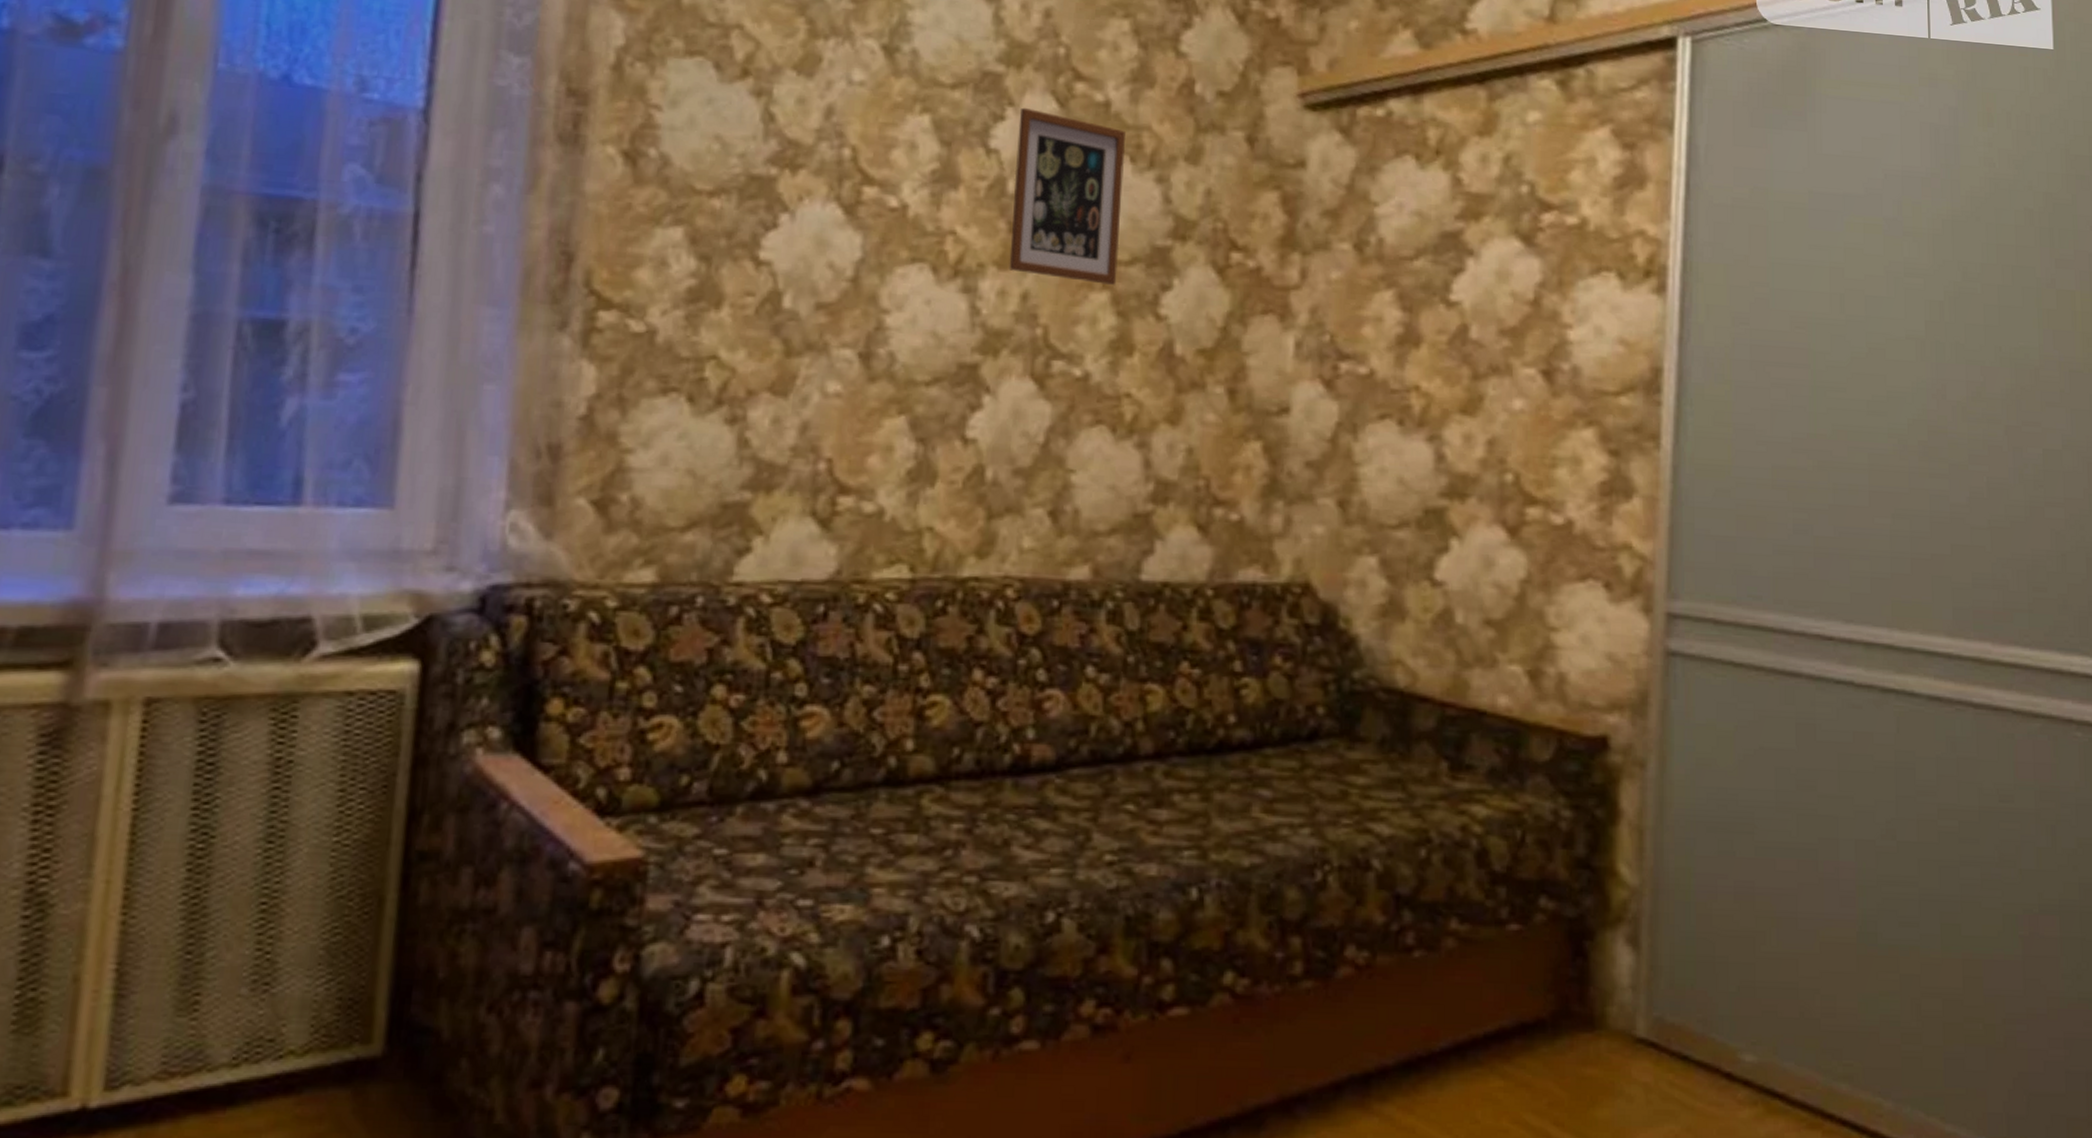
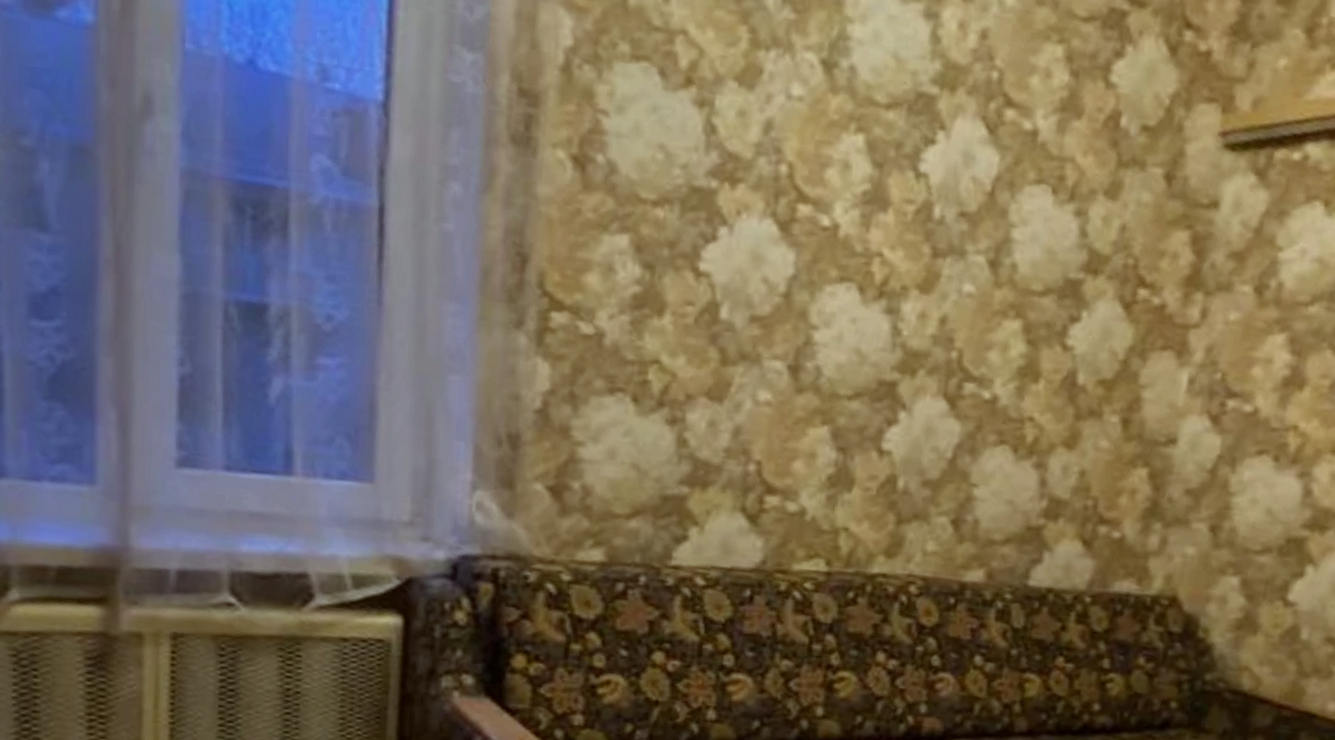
picture frame: present [1009,107,1126,285] -> none [930,132,1050,314]

